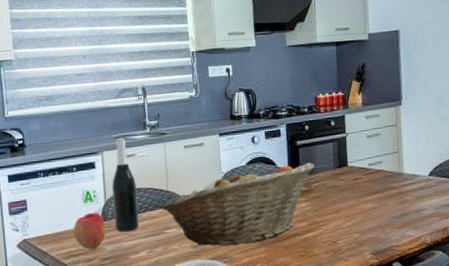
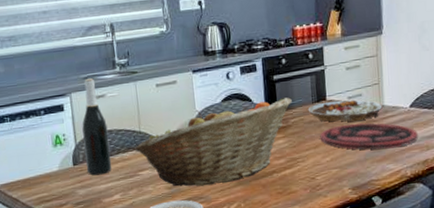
apple: present [73,212,106,249] -> none [43,156,78,194]
plate: none [330,167,402,189] -> present [308,100,383,123]
plate: none [341,189,437,216] -> present [320,123,418,150]

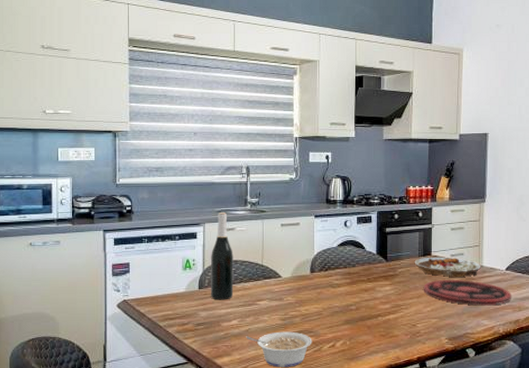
fruit basket: present [135,97,292,186] -> none [256,249,401,321]

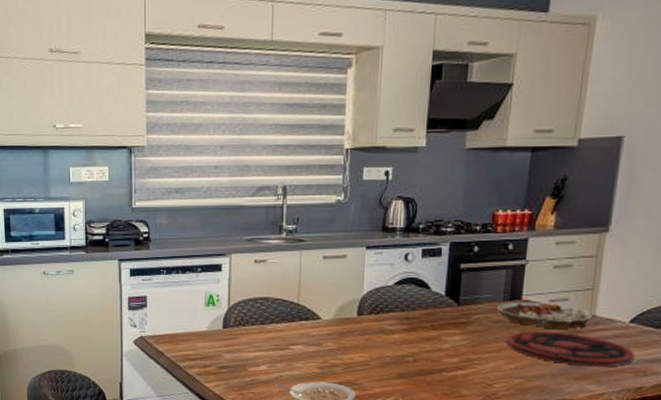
wine bottle: present [210,213,234,300] -> none [236,241,264,342]

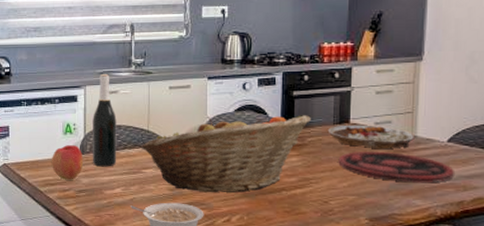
apple: none [191,318,227,355] -> present [51,145,84,180]
wine bottle: none [236,241,264,342] -> present [92,74,117,167]
fruit basket: none [290,289,479,373] -> present [141,115,311,193]

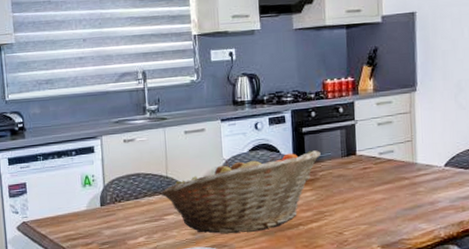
apple: present [51,145,84,180] -> none [71,197,105,233]
wine bottle: present [92,74,117,167] -> none [111,123,138,217]
plate: present [327,124,414,150] -> none [337,156,415,179]
plate: present [338,151,454,183] -> none [348,180,453,208]

